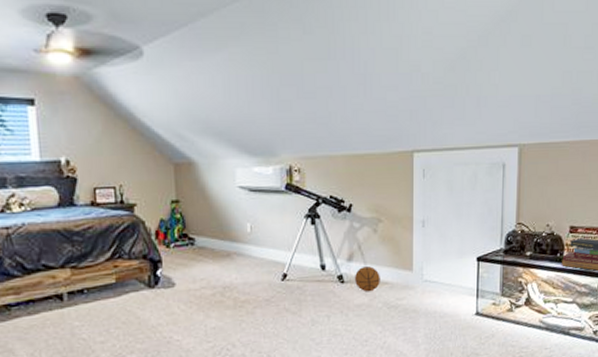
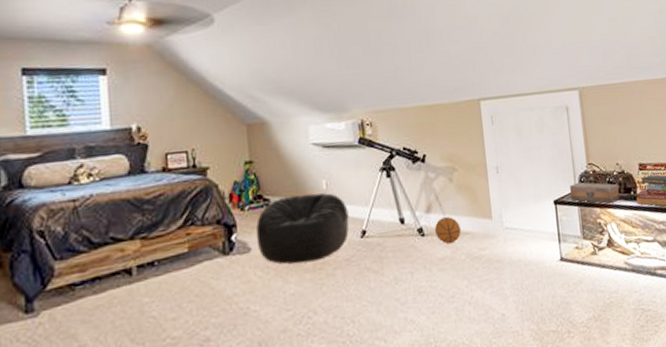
bean bag chair: none [180,235,271,301] -> present [255,193,349,264]
decorative box: none [494,240,545,264] -> present [569,181,620,204]

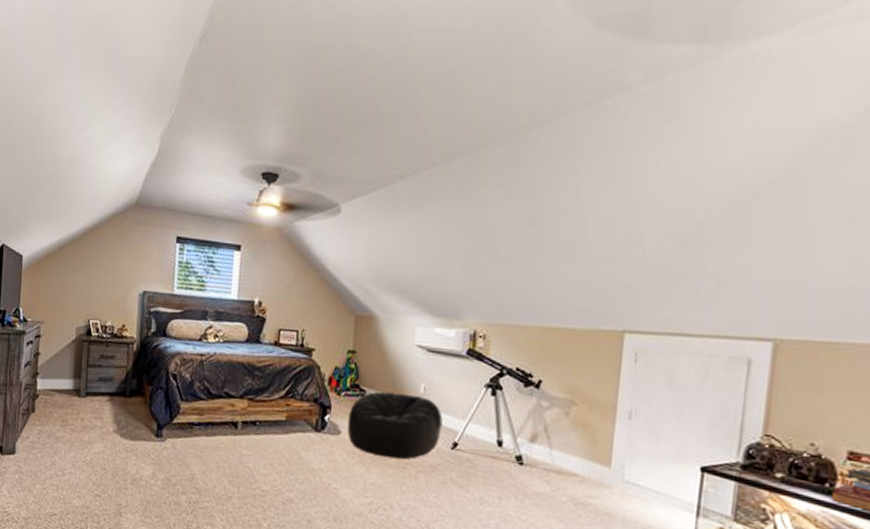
basketball: present [434,217,461,244] -> none [535,451,568,482]
decorative box: present [569,181,620,204] -> none [726,453,806,490]

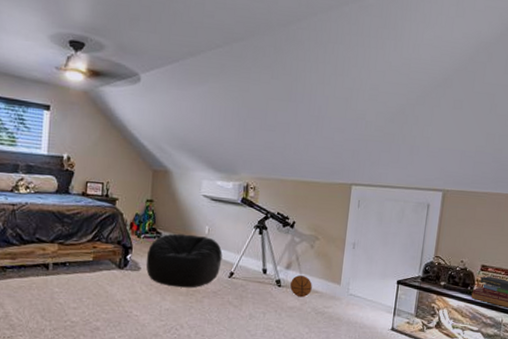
basketball: none [535,451,568,482] -> present [289,275,312,298]

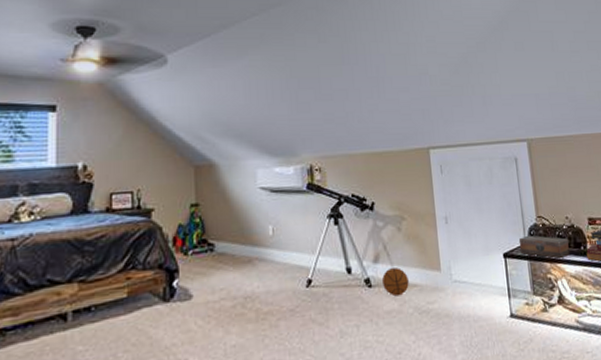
bean bag chair: present [146,233,223,288] -> none [198,239,295,313]
decorative box: none [412,269,458,293] -> present [518,235,570,258]

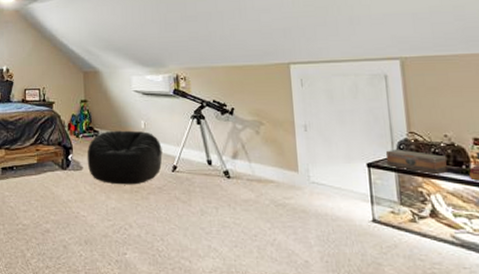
bean bag chair: none [198,239,295,313] -> present [87,130,163,185]
basketball: present [381,268,409,297] -> none [239,165,266,189]

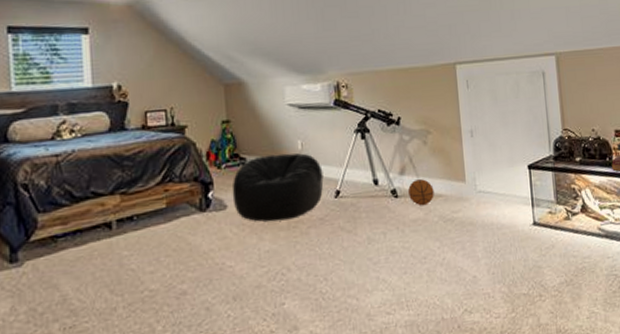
basketball: none [239,165,266,189] -> present [407,179,434,206]
decorative box: present [385,149,448,174] -> none [543,147,595,169]

